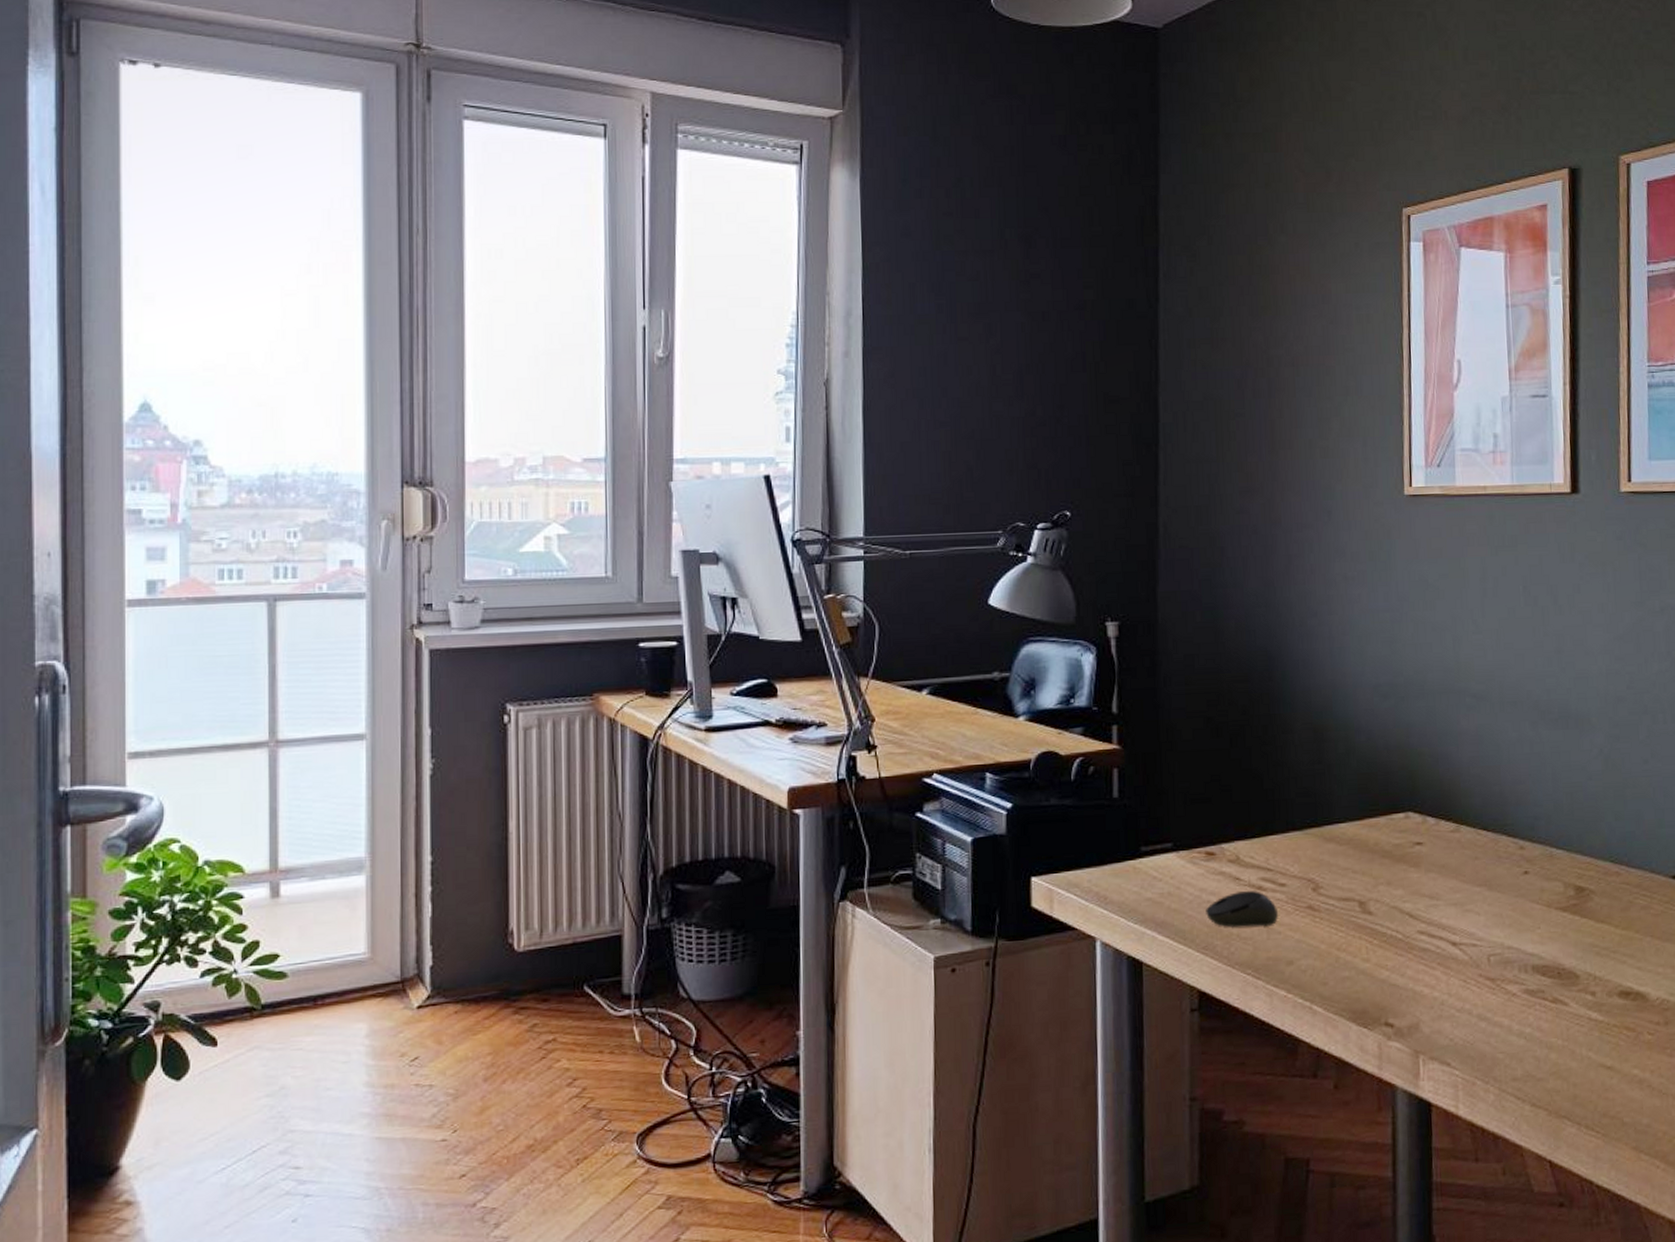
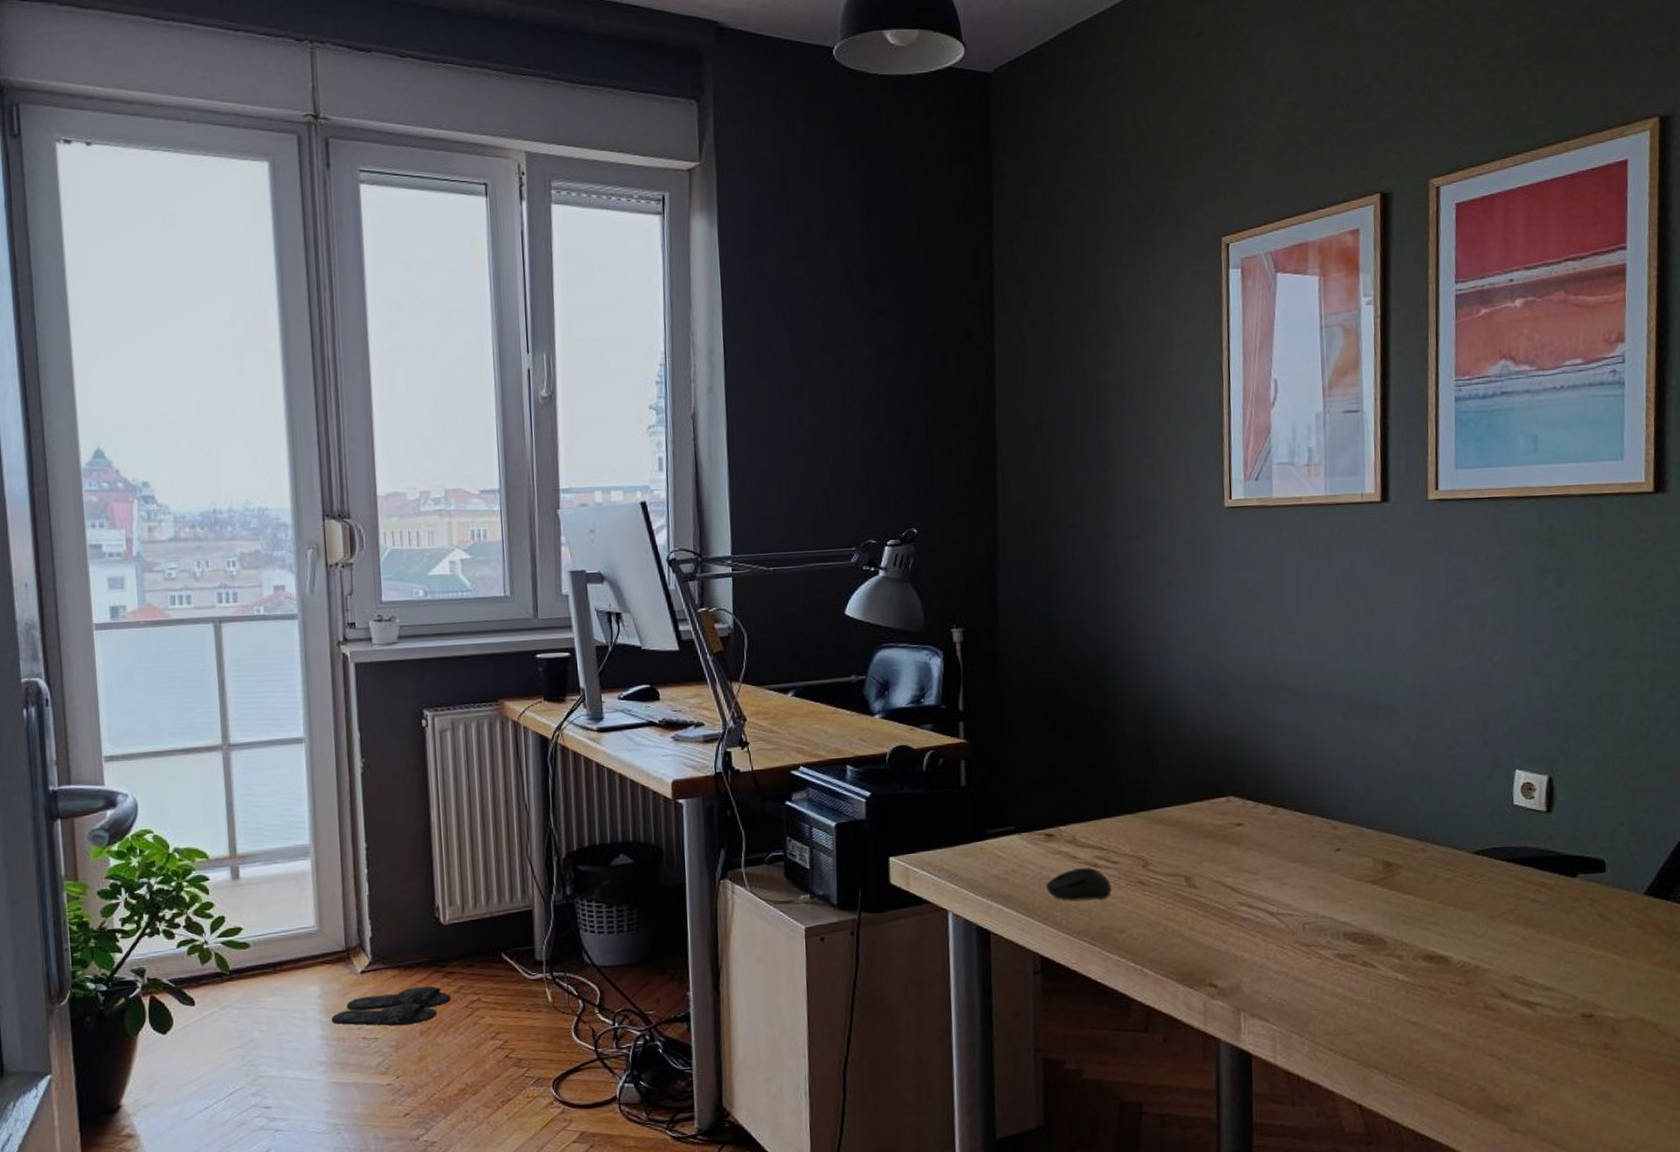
slippers: none [379,1023,522,1071] -> present [331,985,451,1026]

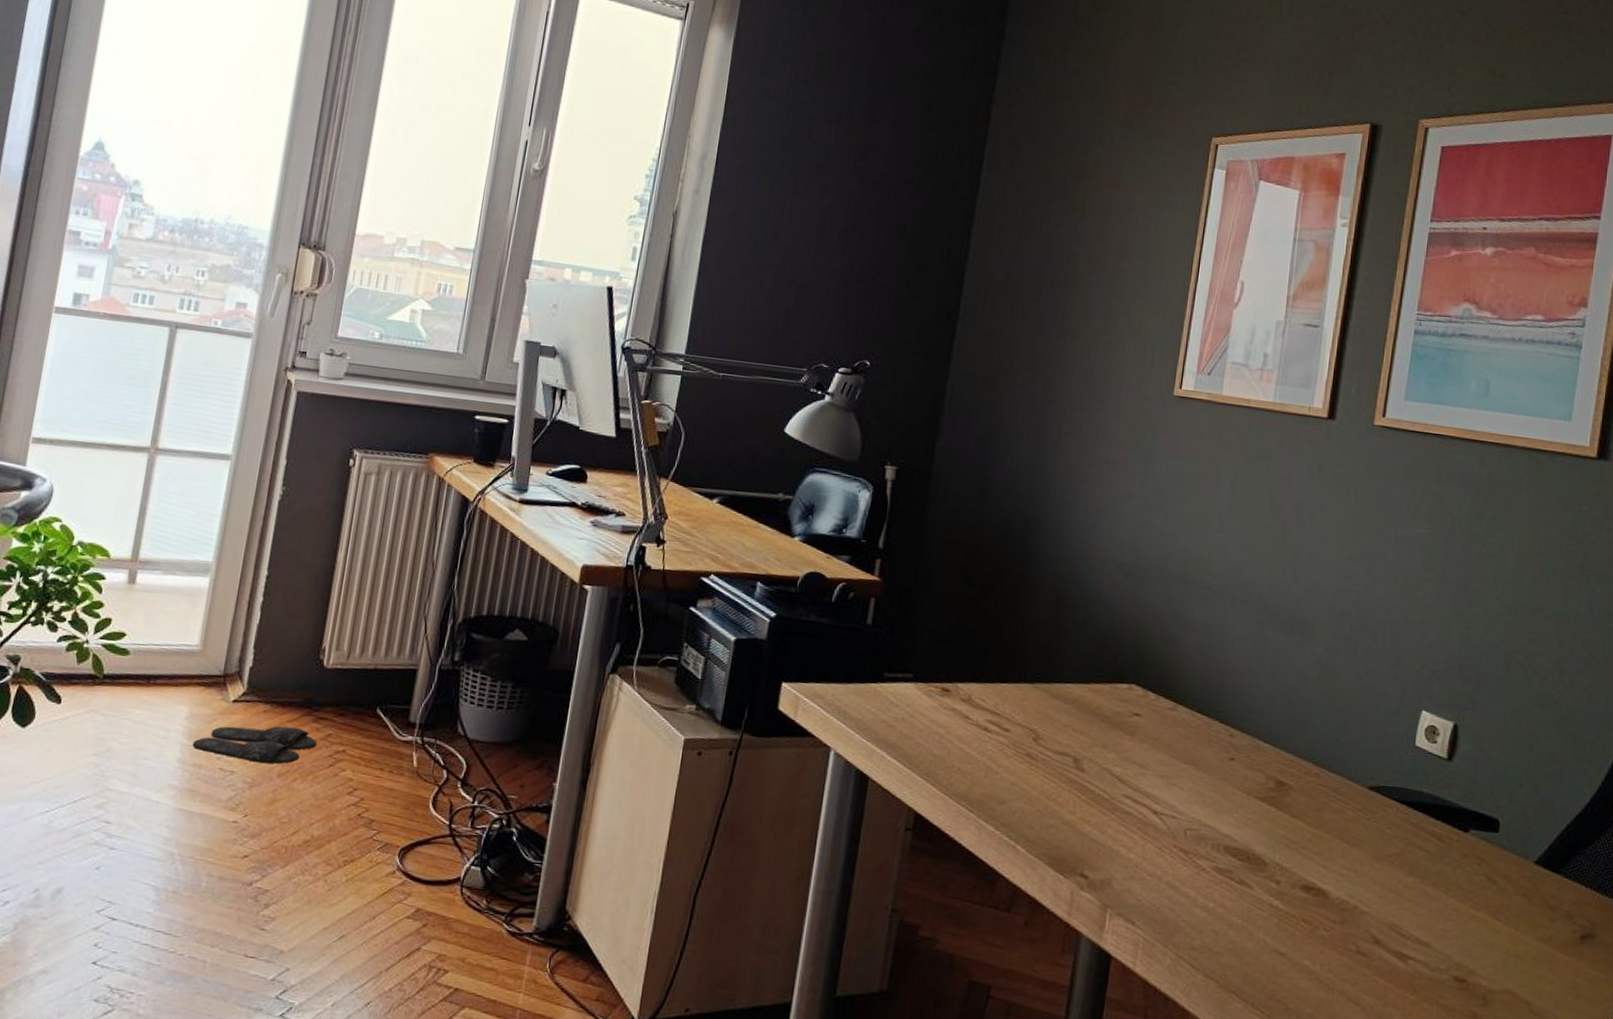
computer mouse: present [1046,868,1112,900] -> none [933,729,999,765]

